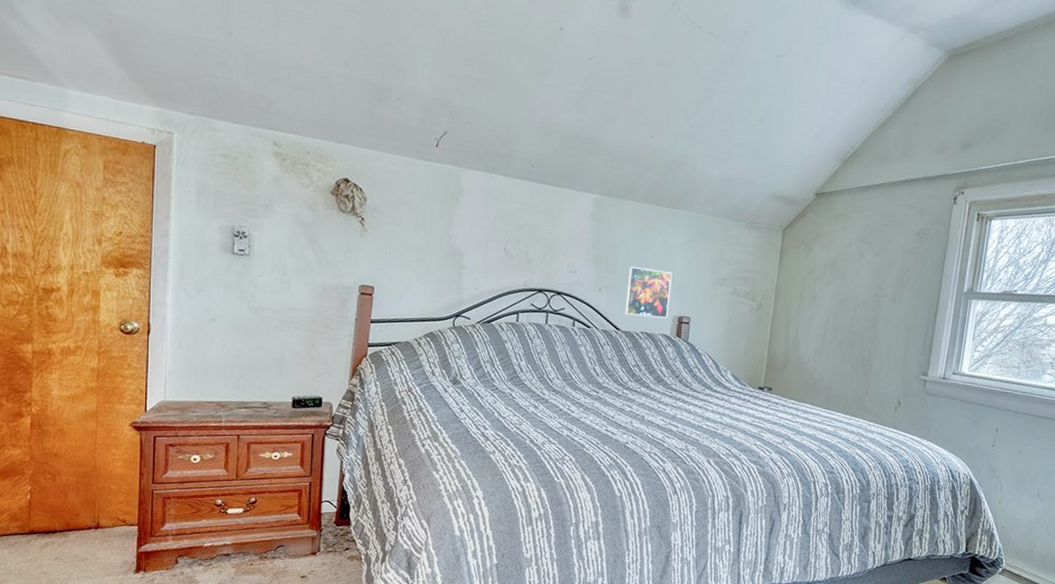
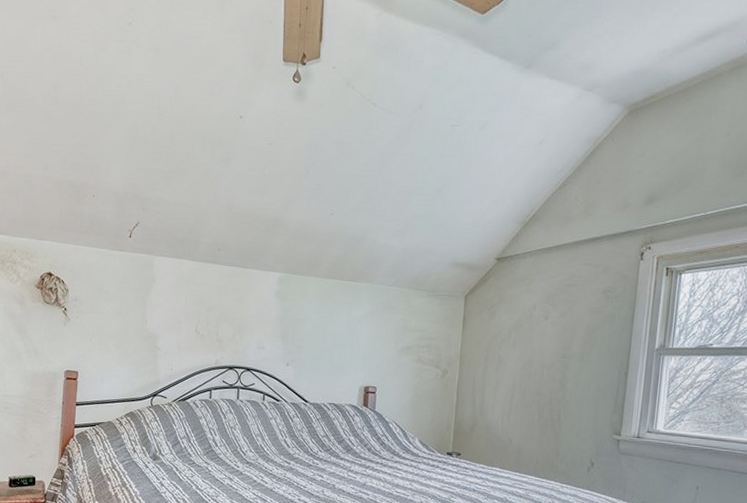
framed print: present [623,266,673,318] -> none [311,339,357,389]

